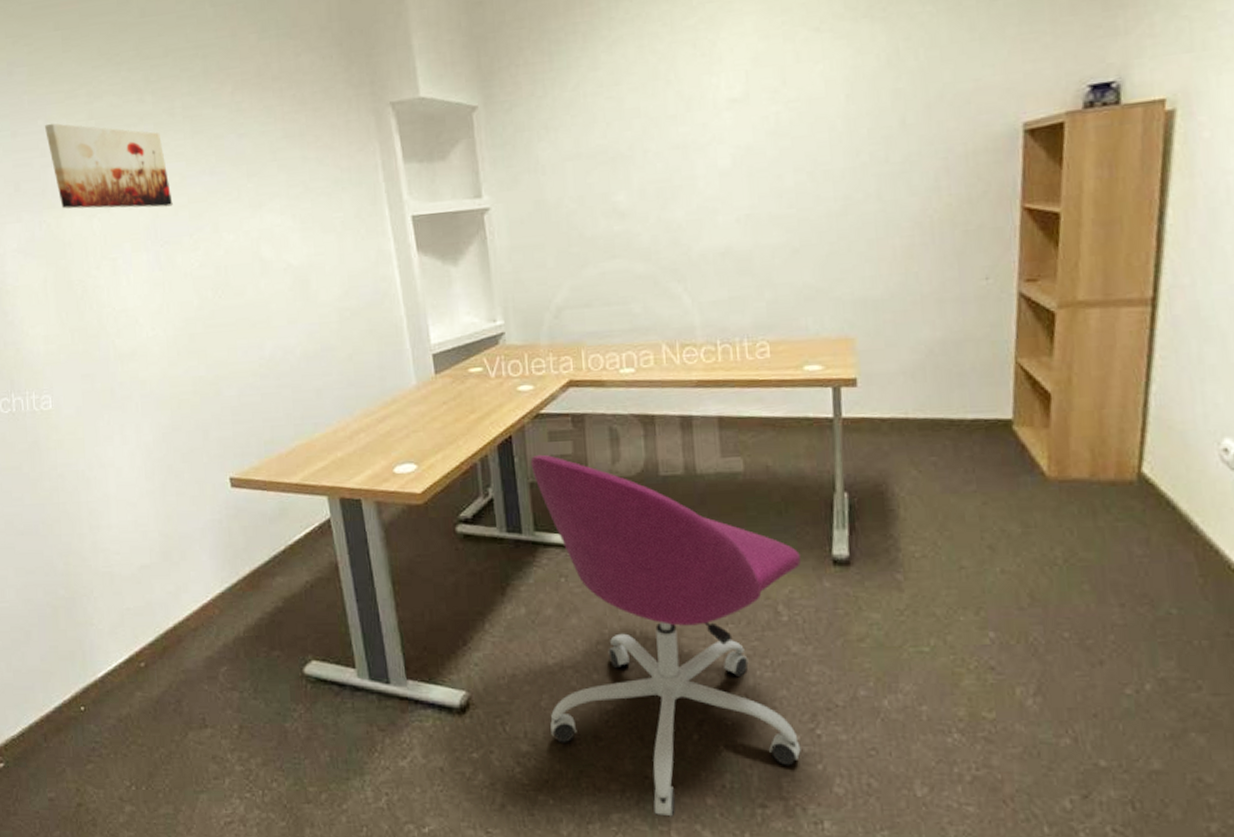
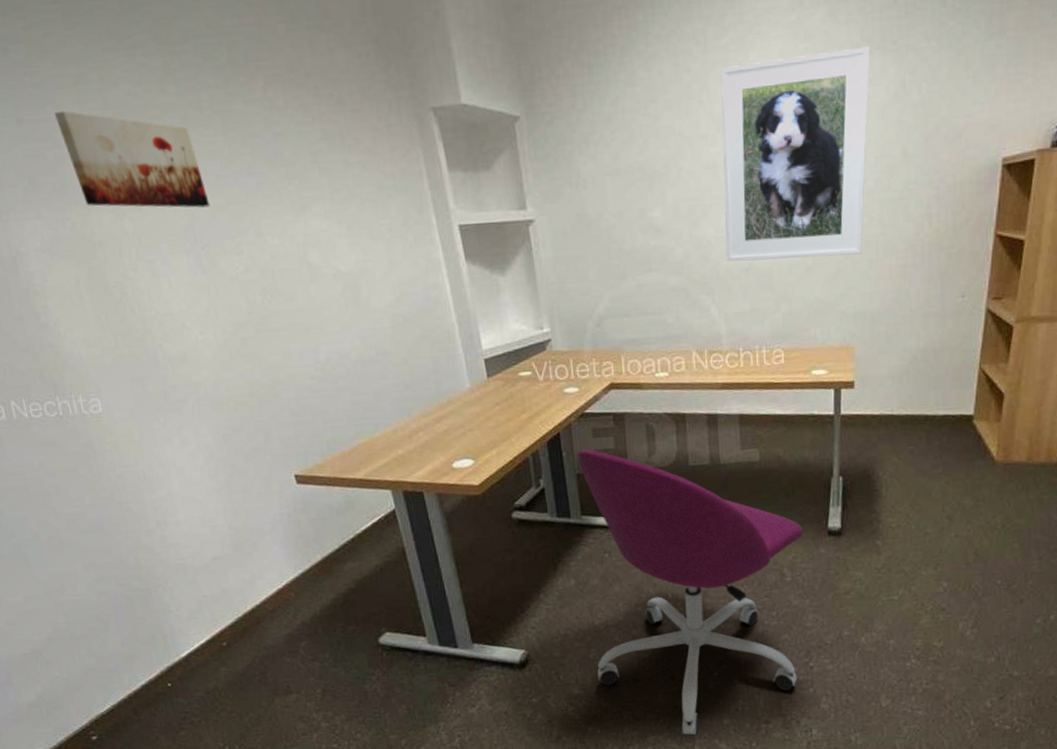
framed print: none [689,15,858,246] -> present [720,46,871,262]

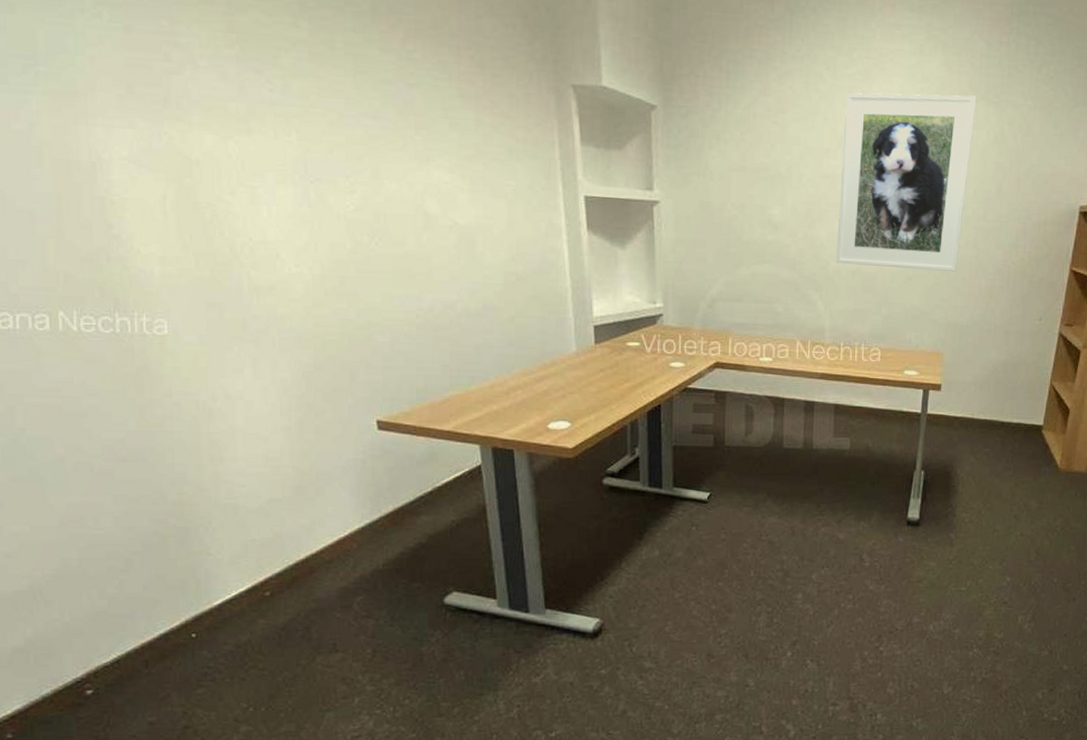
wall art: present [55,110,210,208] -> none [170,26,328,143]
office chair: present [577,449,803,736] -> none [672,422,884,715]

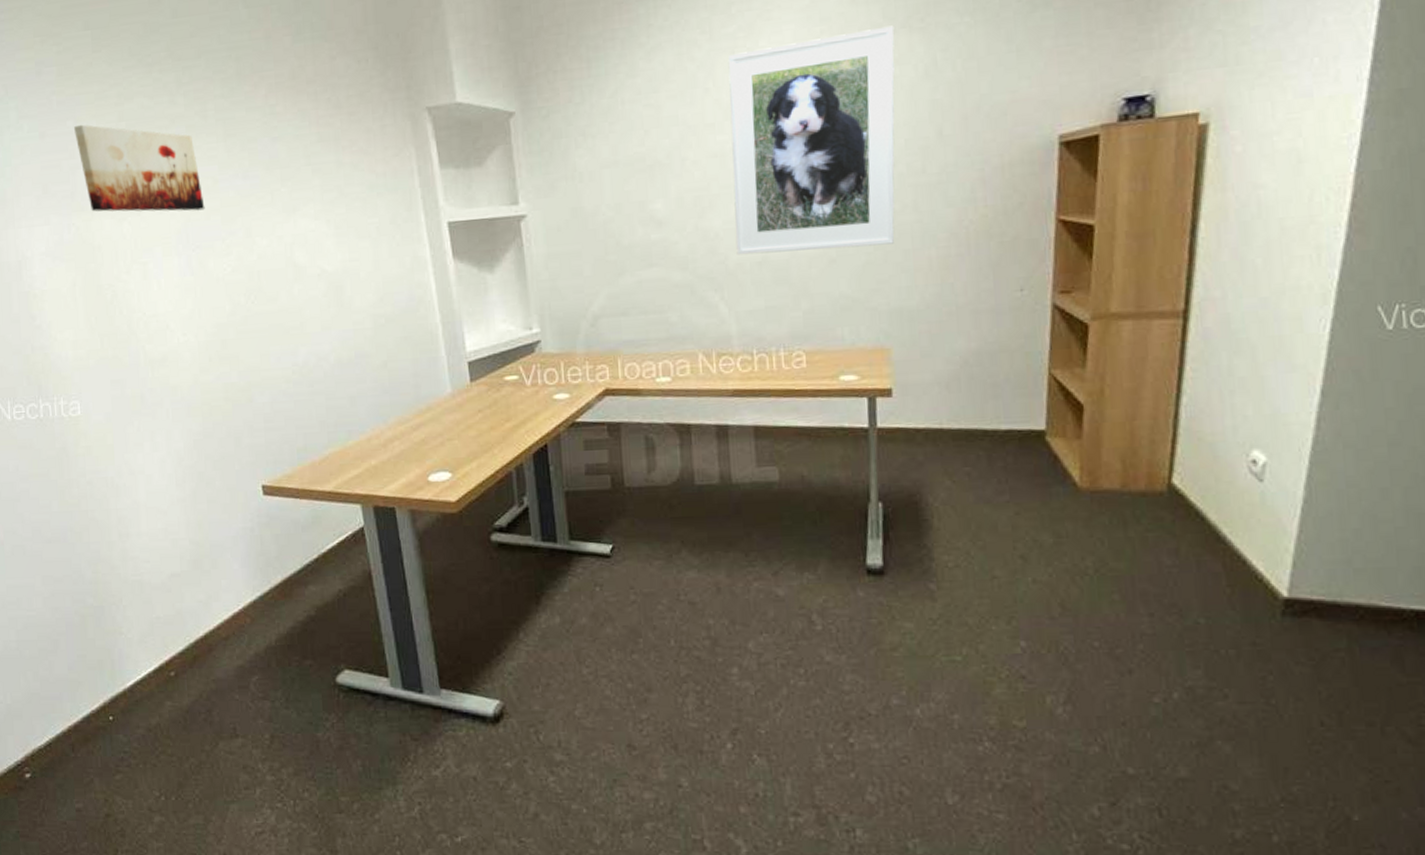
wall art: none [170,26,328,143] -> present [74,124,205,212]

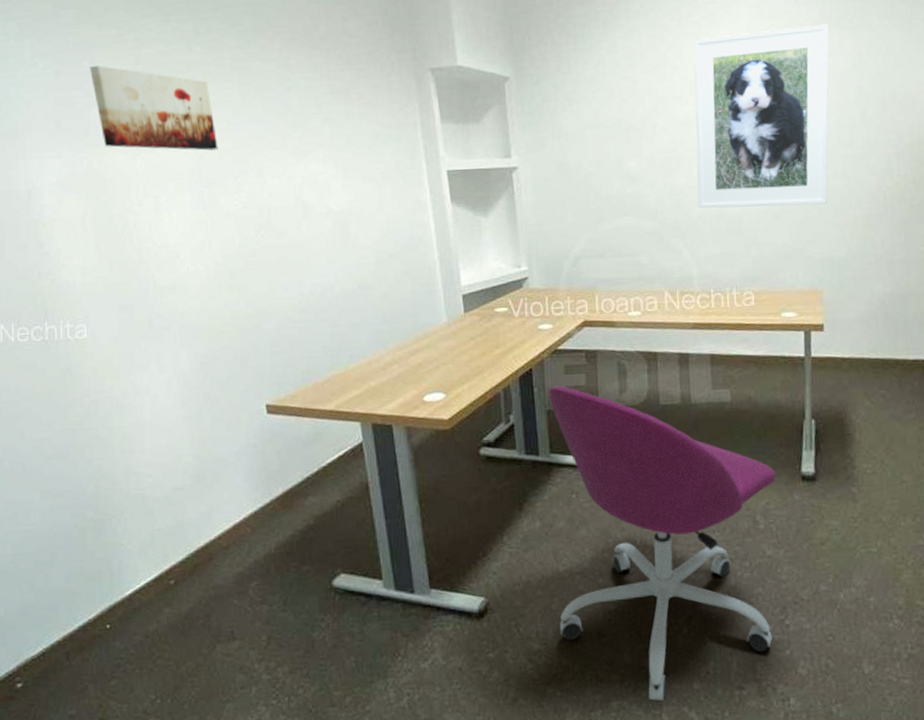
office chair: none [566,463,835,826] -> present [548,385,776,702]

